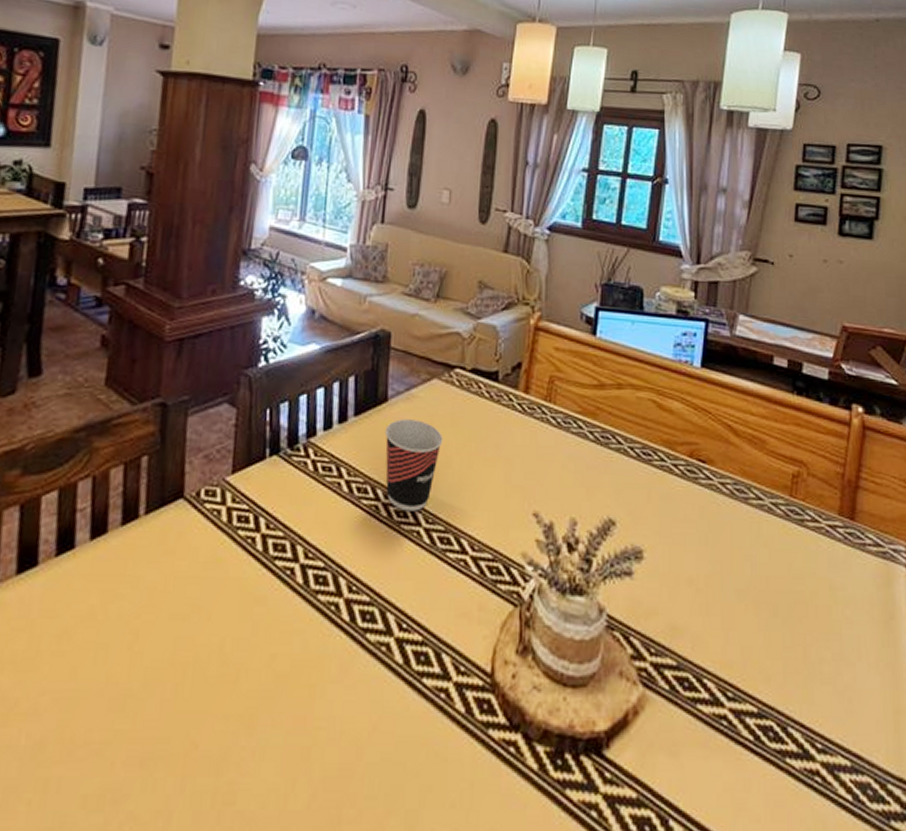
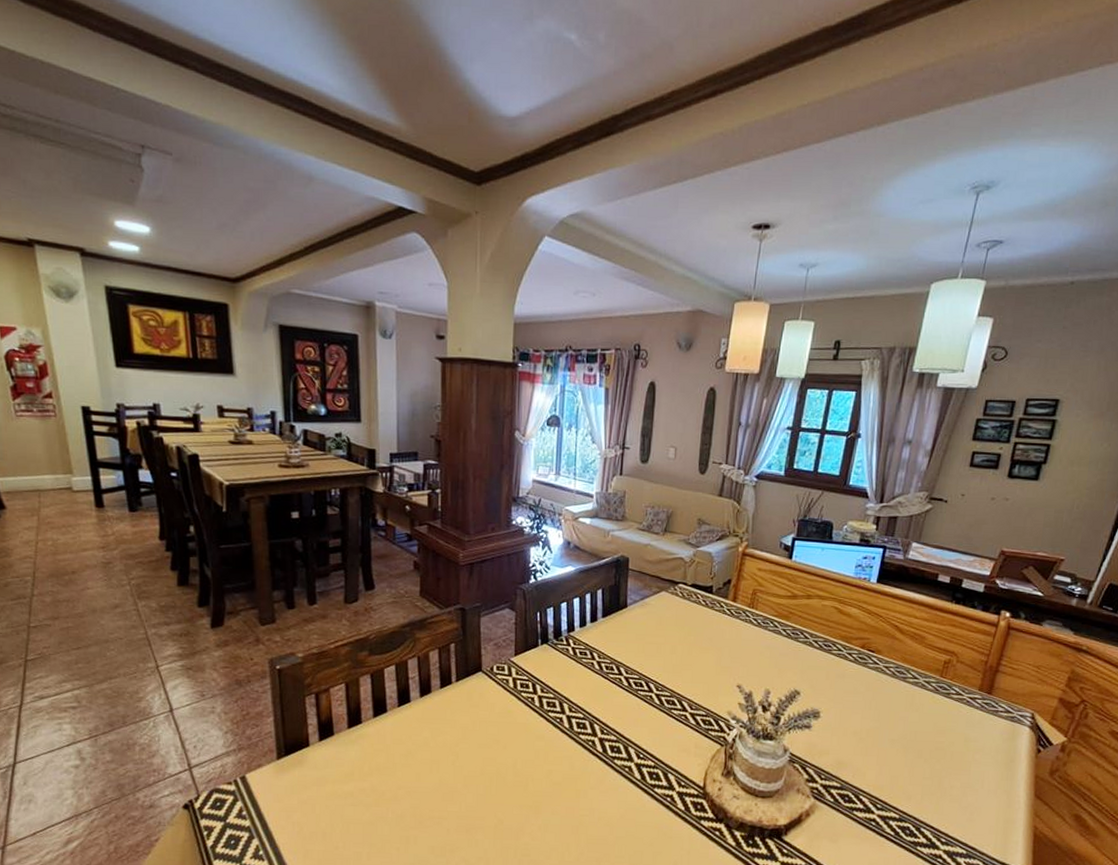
cup: present [385,419,443,512] -> none [625,620,670,683]

